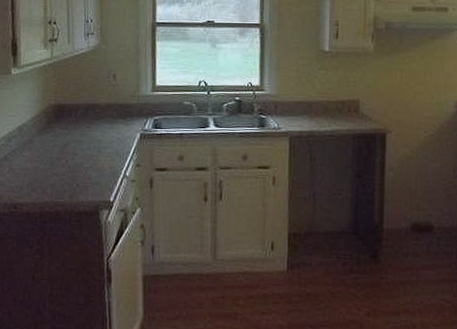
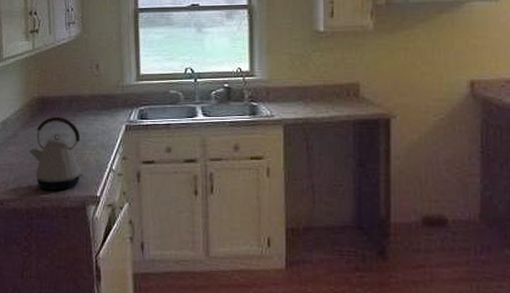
kettle: none [44,123,98,195] -> present [29,116,84,190]

